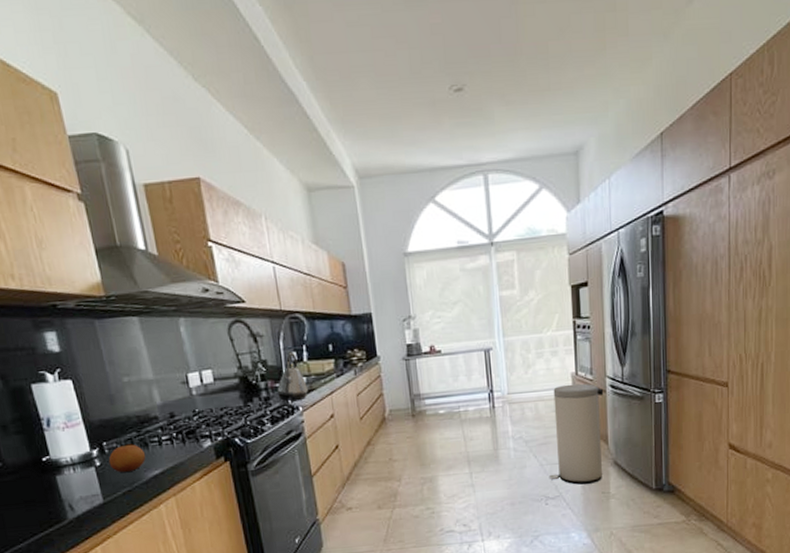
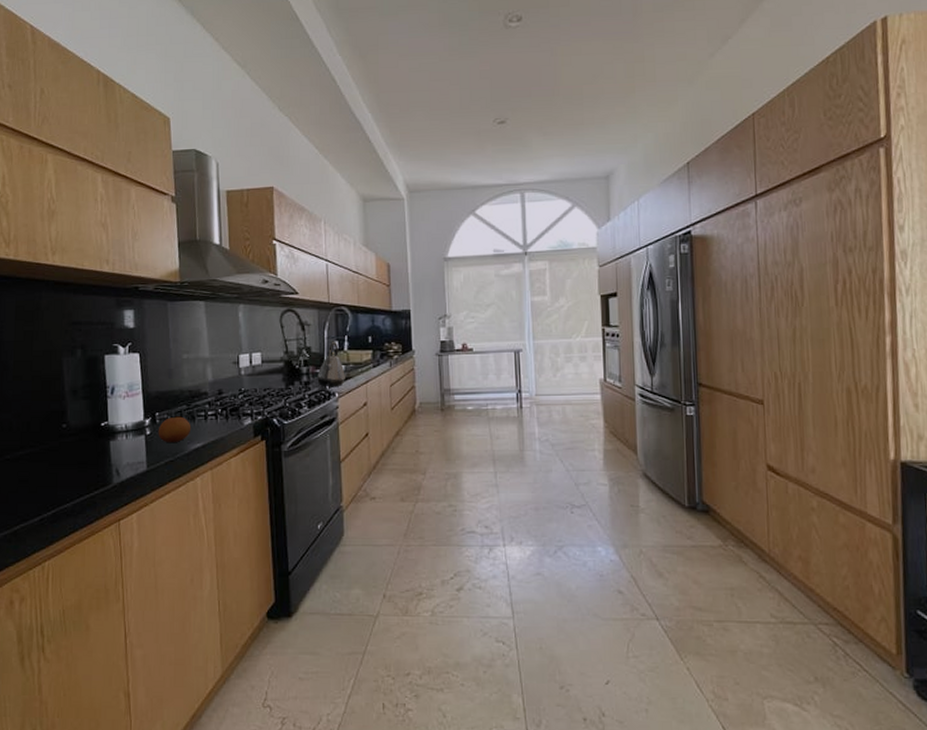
pedal bin: present [550,383,604,485] -> none [576,390,633,495]

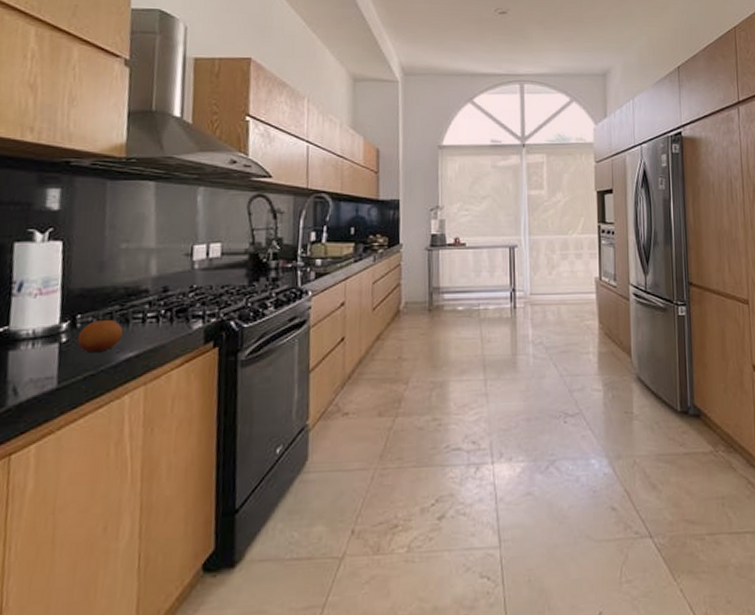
kettle: present [317,341,345,386] -> none [287,231,322,283]

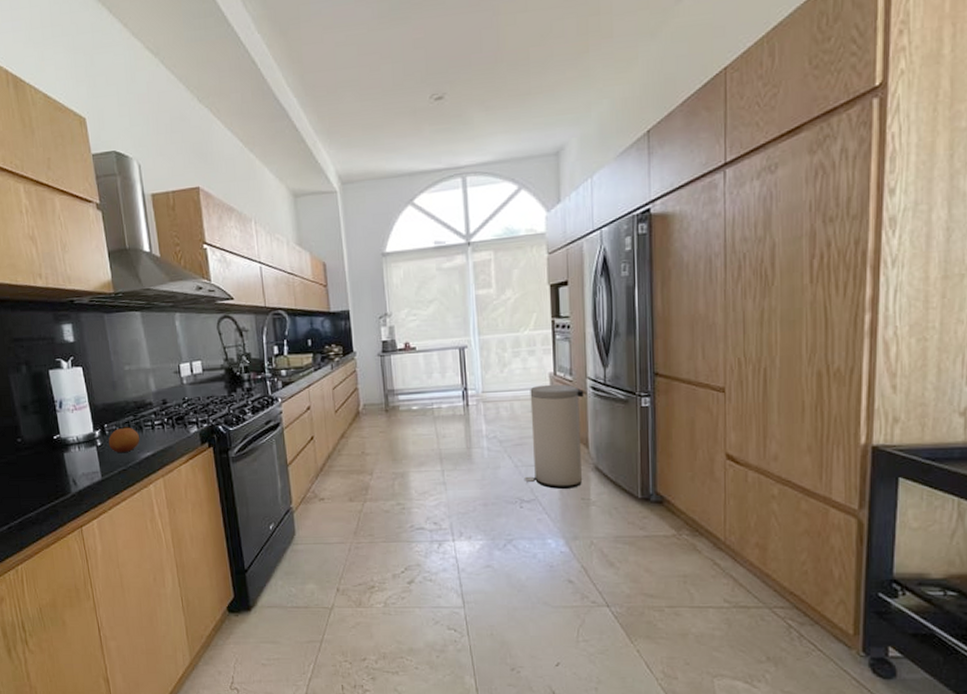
pedal bin: none [570,289,627,401] -> present [525,384,585,489]

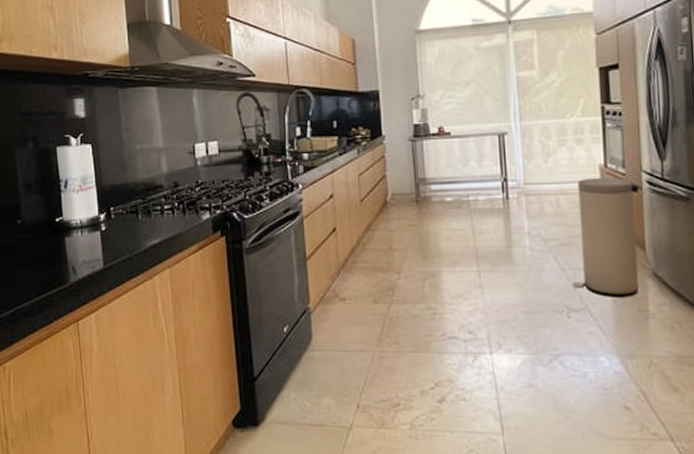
fruit: present [108,427,140,453] -> none [113,211,148,240]

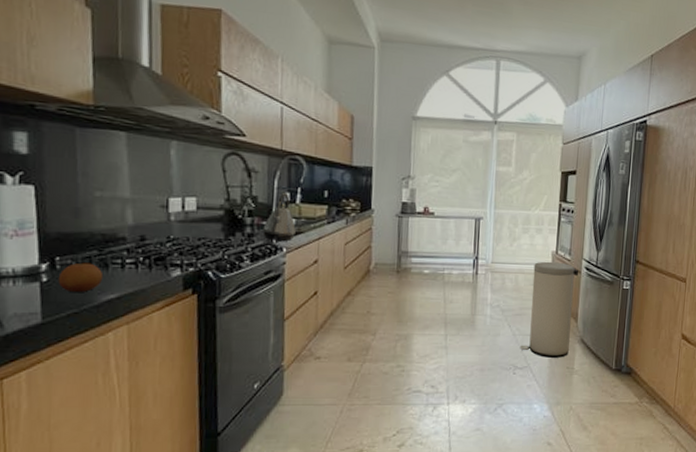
fruit: none [113,211,148,240] -> present [58,262,104,293]
kettle: none [278,127,309,177] -> present [263,192,296,241]

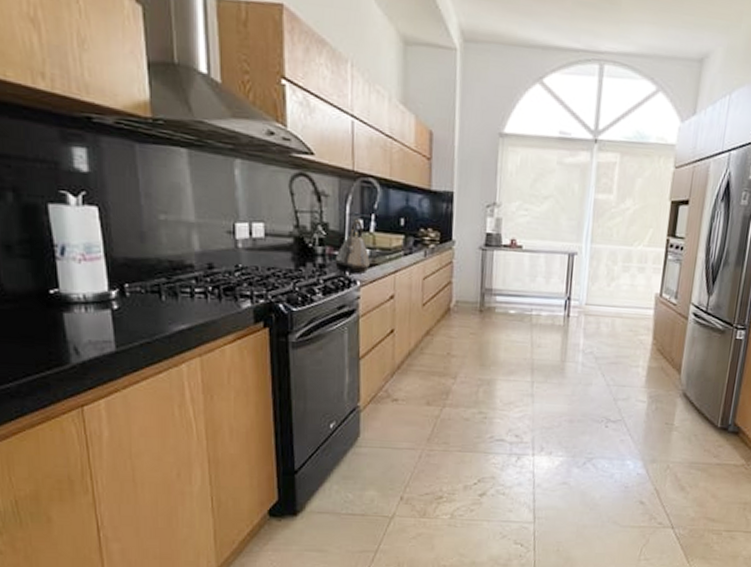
fruit: present [58,262,104,293] -> none [128,290,173,322]
pedal bin: present [520,261,579,358] -> none [614,304,686,412]

